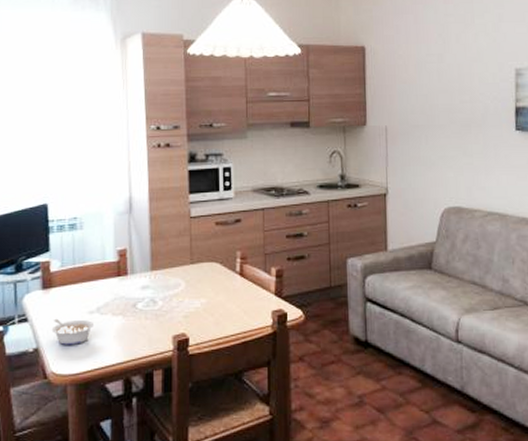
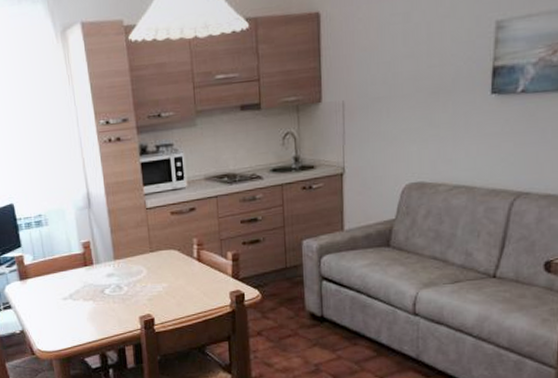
legume: present [51,318,93,346] -> none [32,305,68,328]

